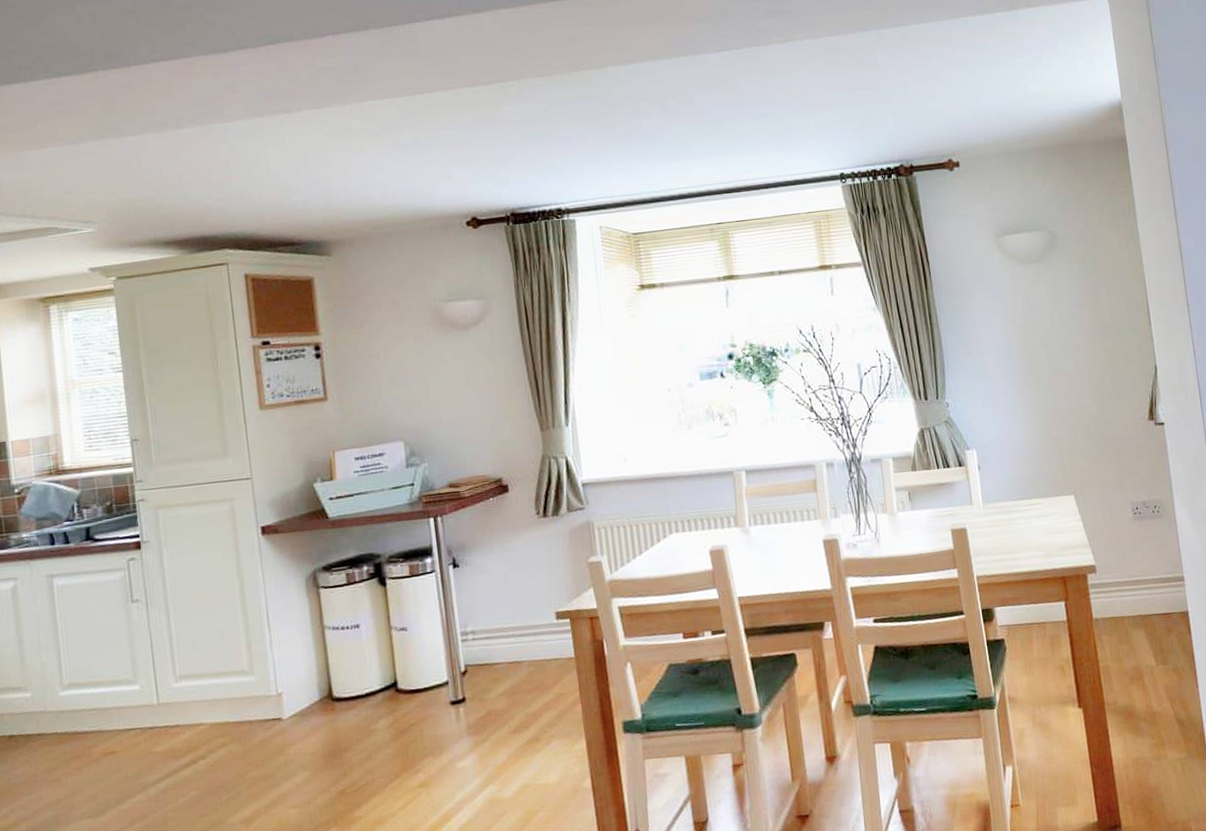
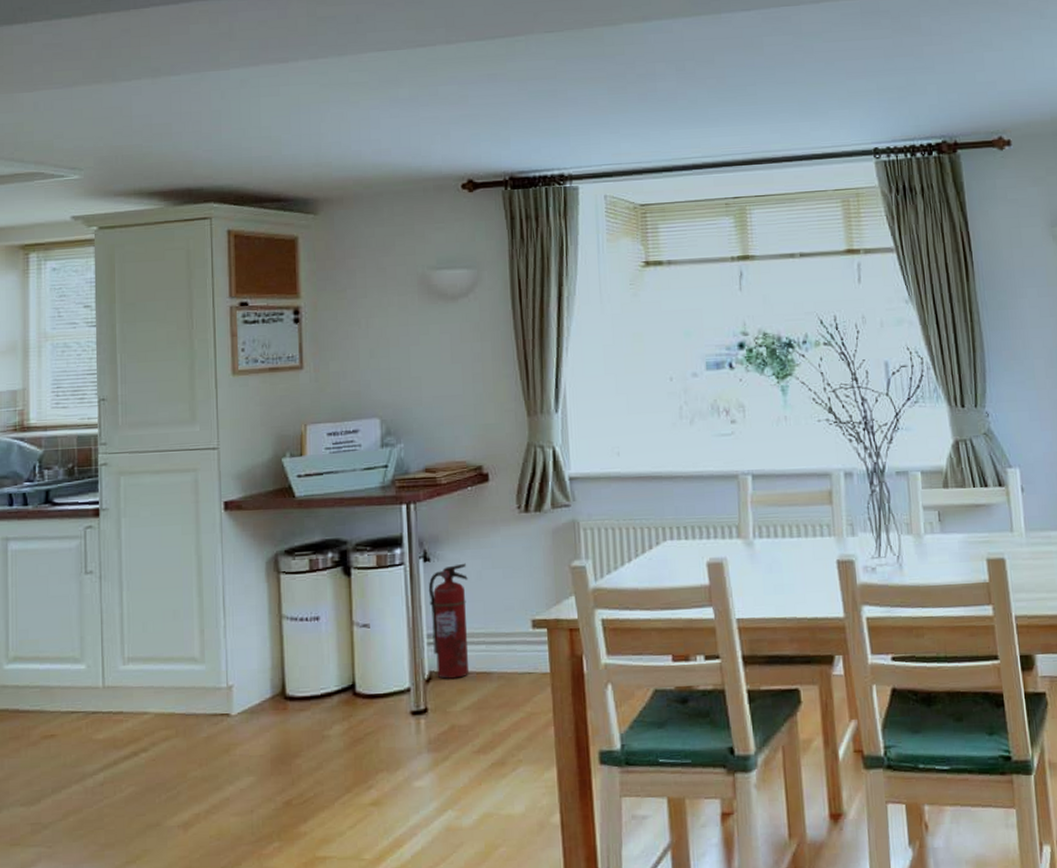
fire extinguisher: none [459,566,502,671] -> present [428,563,470,679]

